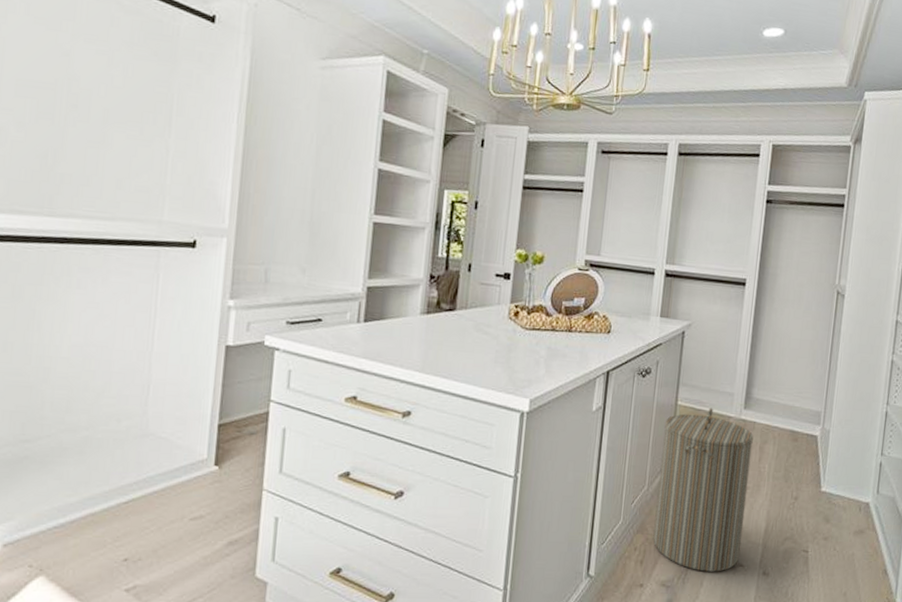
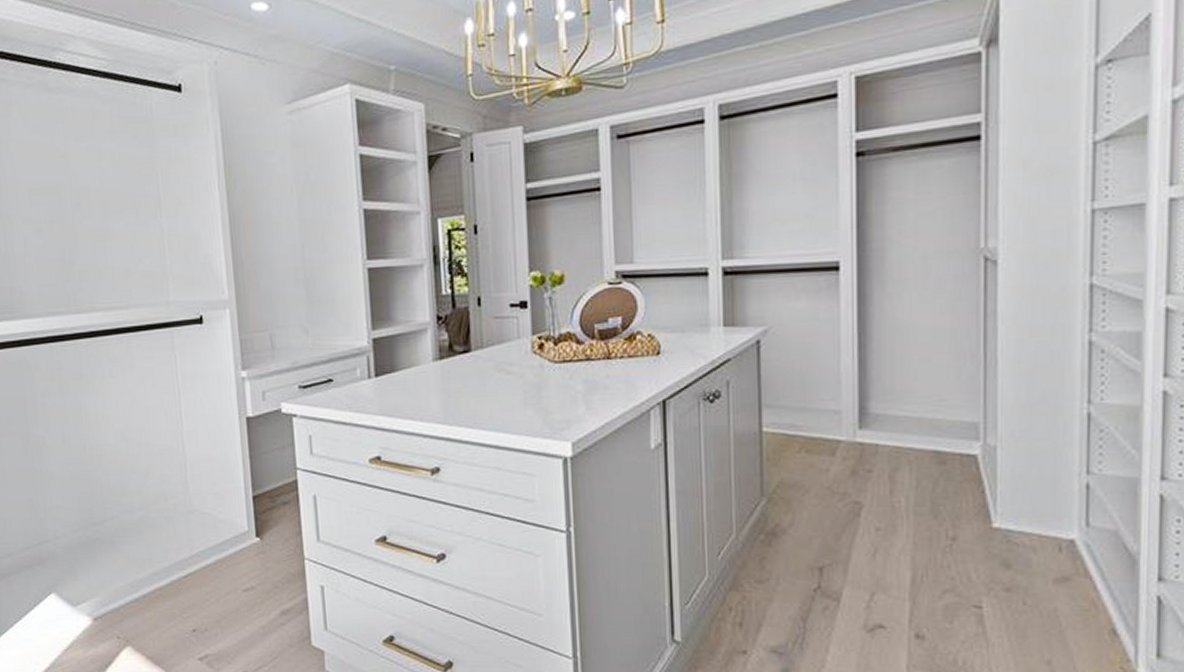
laundry hamper: present [653,408,754,572] -> none [749,432,878,635]

